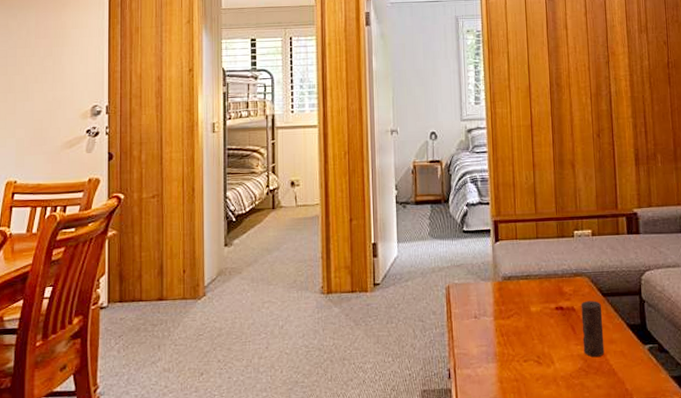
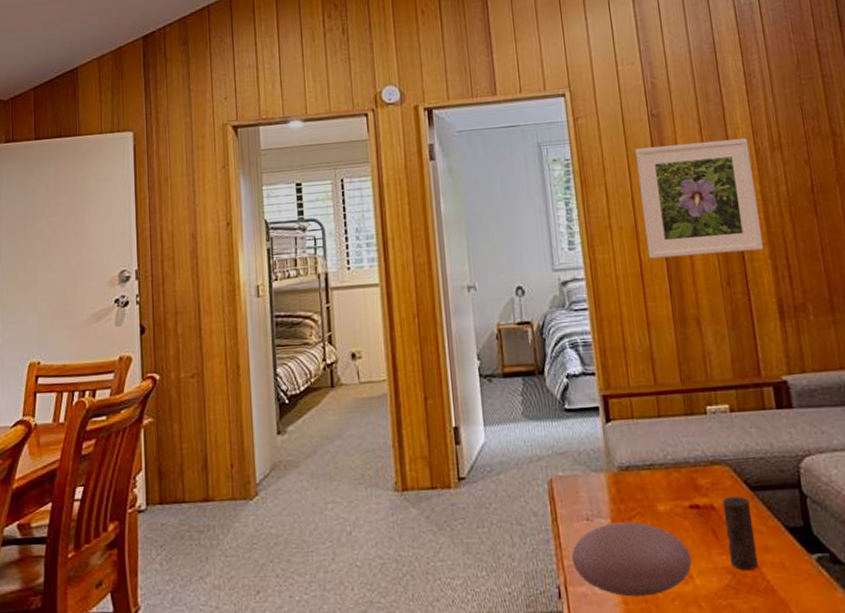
decorative bowl: none [461,320,554,377] -> present [572,522,692,597]
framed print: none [534,21,627,114] -> present [635,137,763,259]

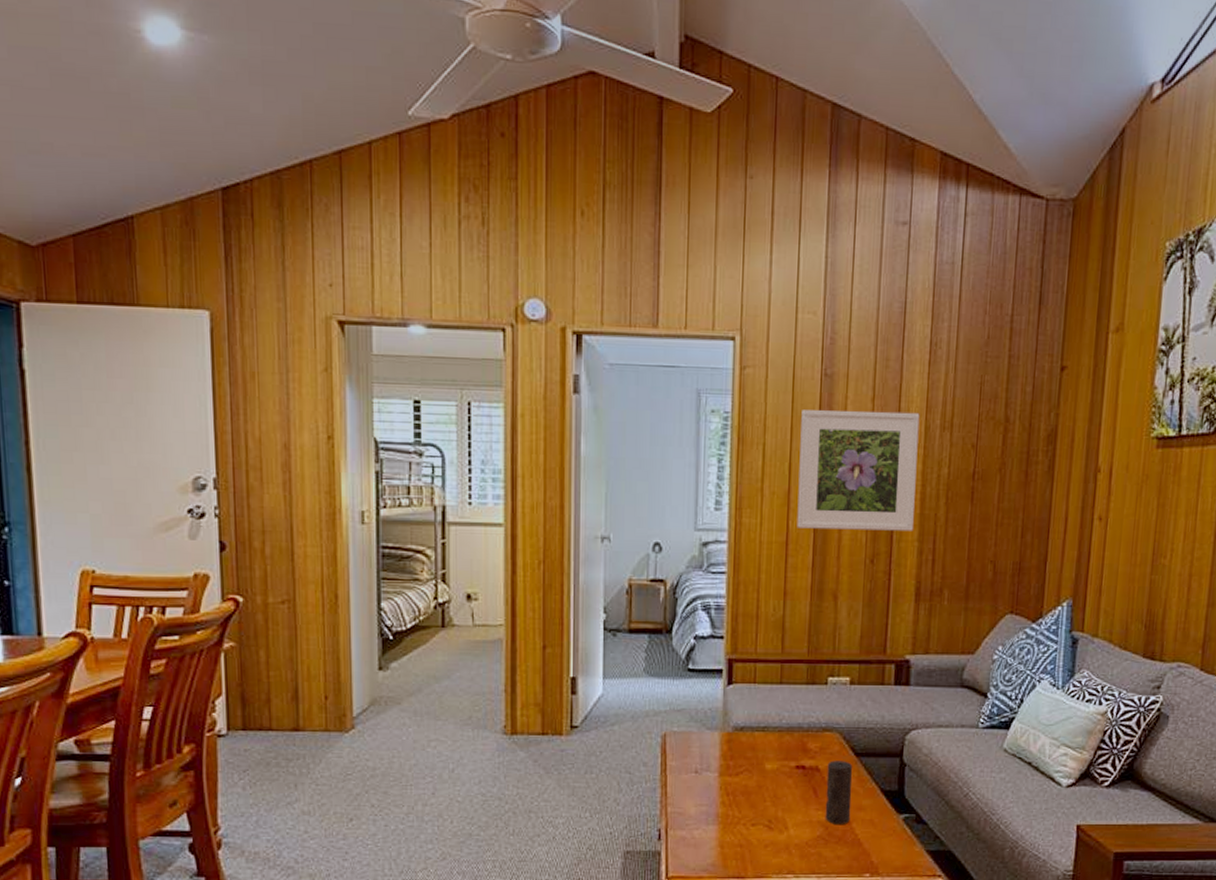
decorative bowl: present [572,522,692,597] -> none [676,777,790,842]

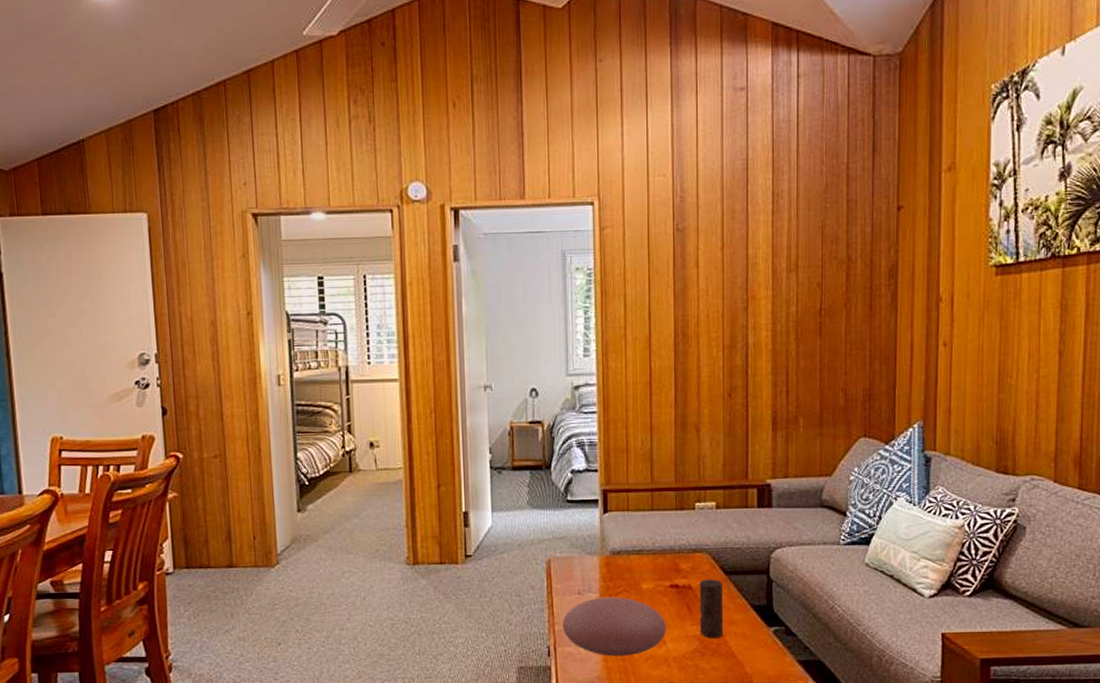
decorative bowl: none [676,777,790,842] -> present [563,597,666,656]
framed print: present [797,410,920,531] -> none [657,257,767,369]

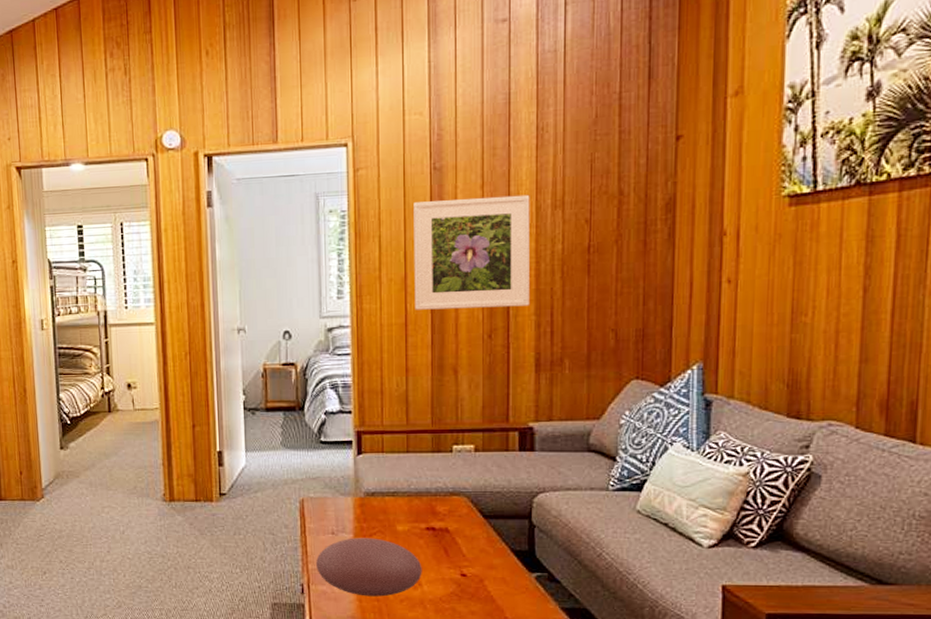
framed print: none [657,257,767,369] -> present [413,194,530,310]
candle: present [699,579,724,638] -> none [457,522,482,582]

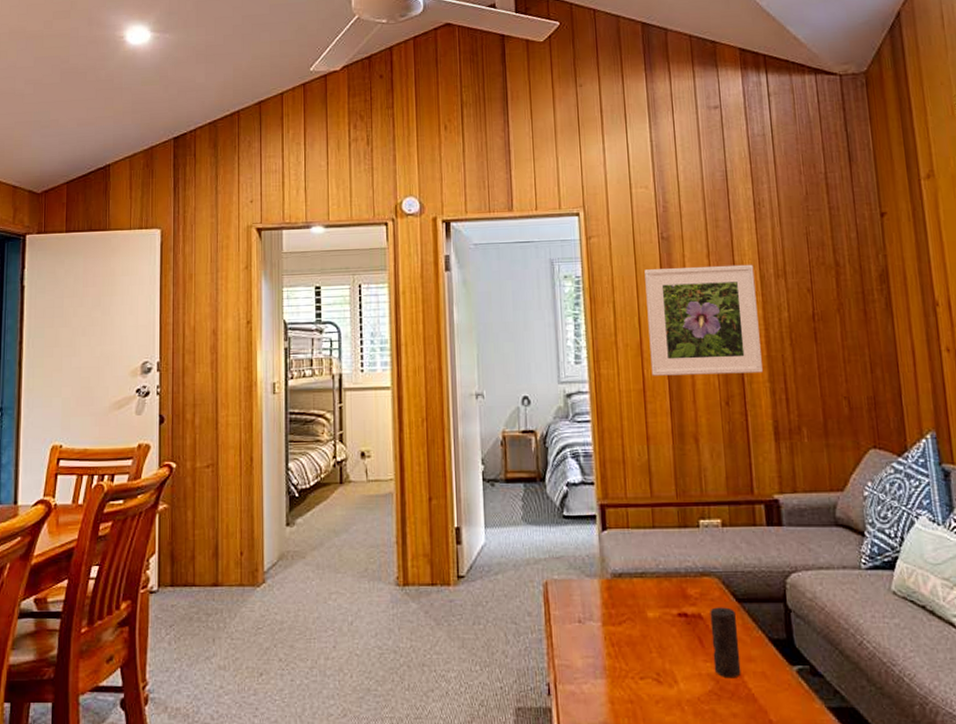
decorative bowl: present [316,538,422,597] -> none [563,626,677,697]
candle: none [457,522,482,582] -> present [710,607,741,677]

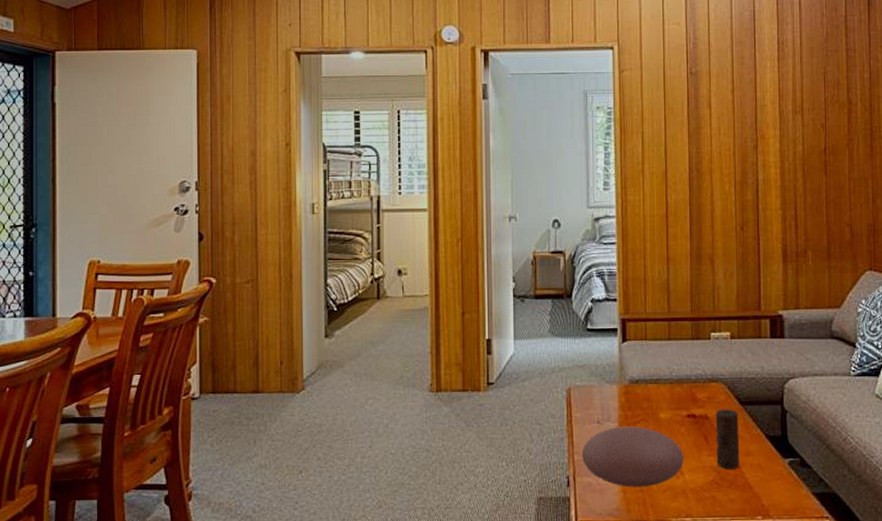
decorative bowl: none [563,626,677,697] -> present [582,426,684,487]
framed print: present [644,264,763,376] -> none [673,100,776,203]

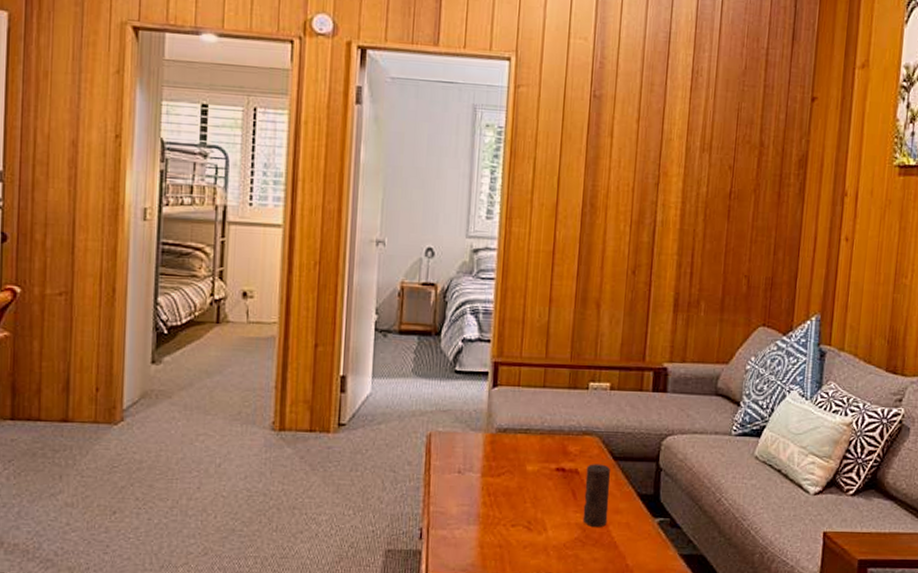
decorative bowl: present [582,426,684,487] -> none [438,477,549,543]

